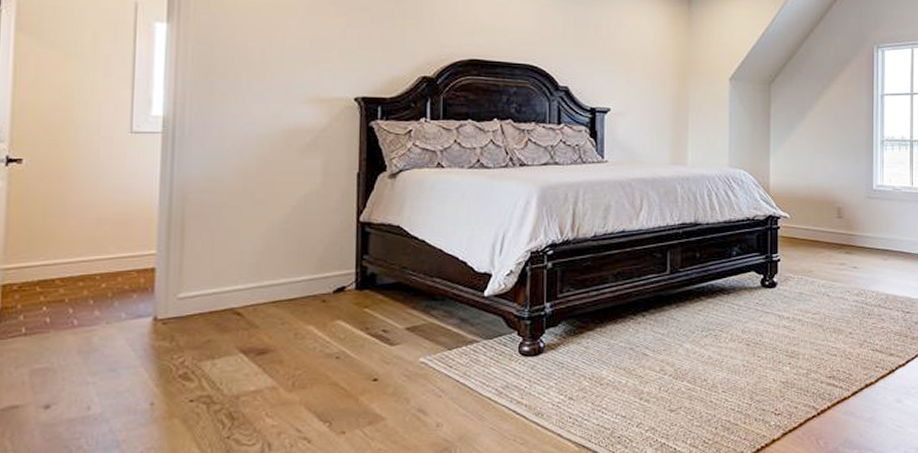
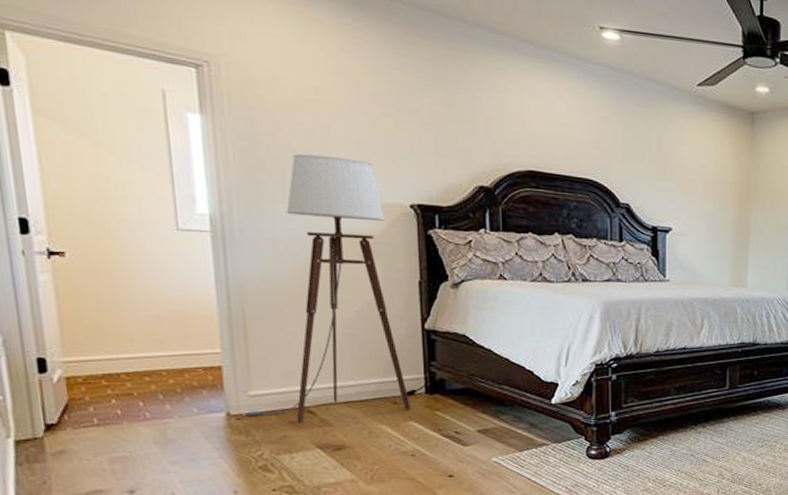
floor lamp: none [169,54,339,325] -> present [242,153,410,422]

